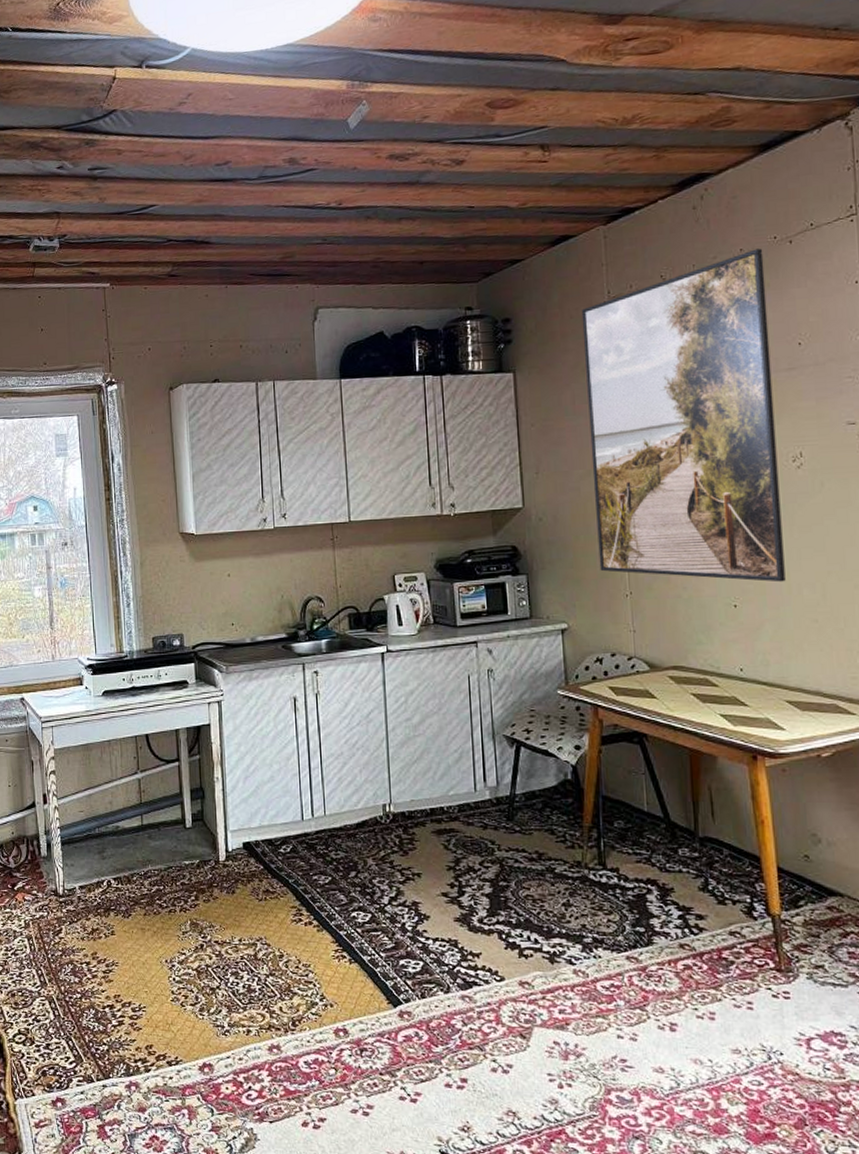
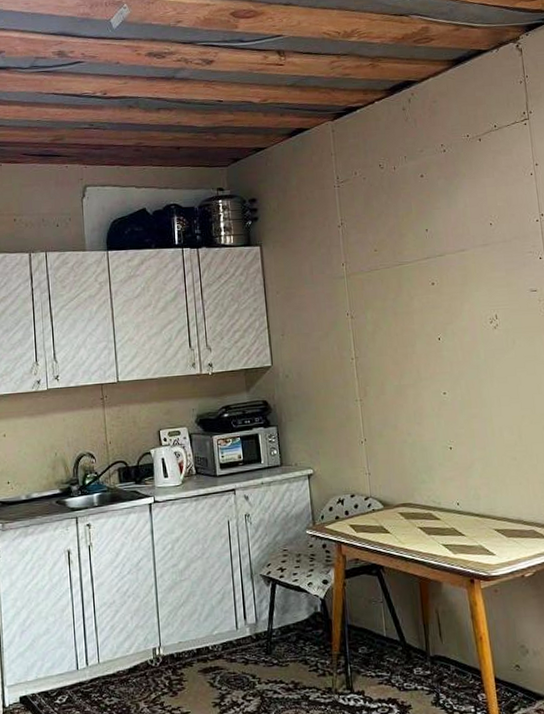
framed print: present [581,248,786,583] -> none [316,144,490,427]

